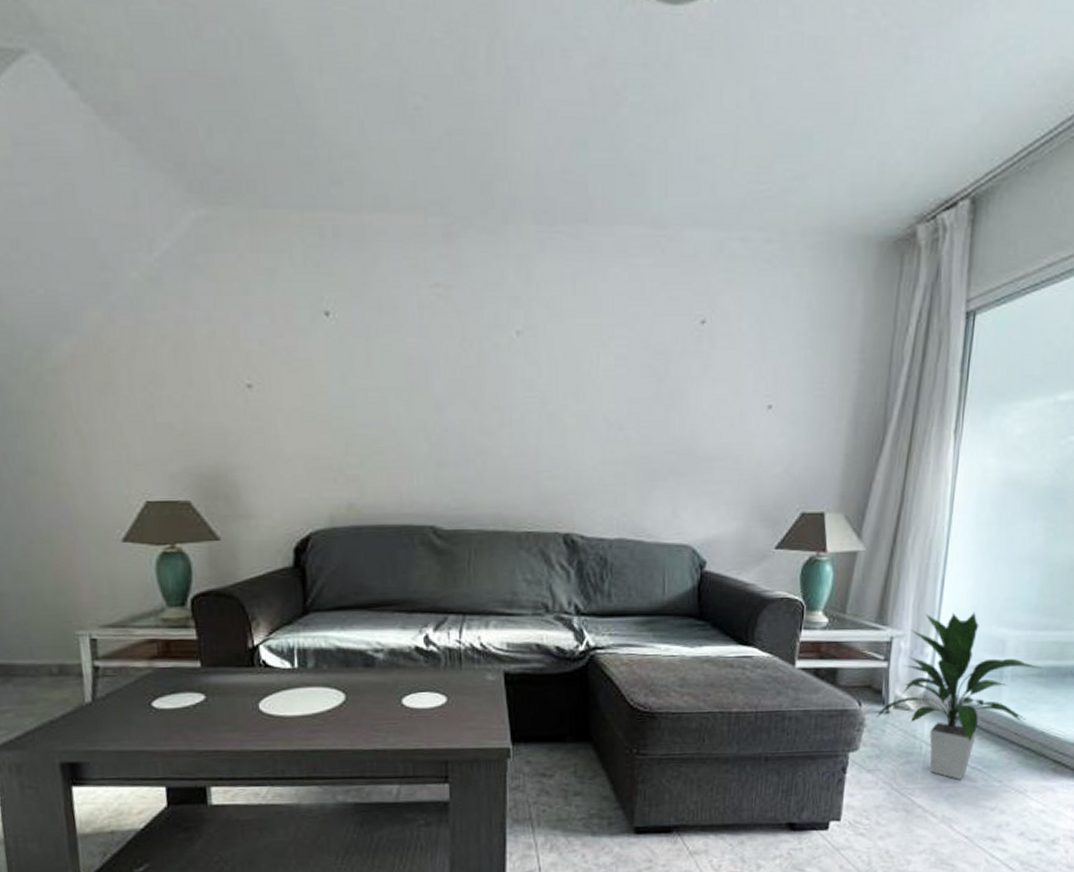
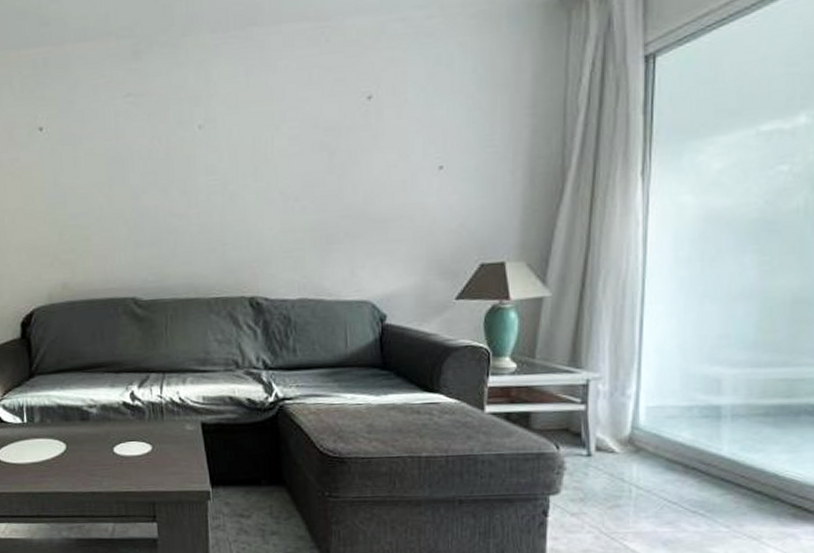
indoor plant: present [875,612,1042,779] -> none [576,351,768,524]

